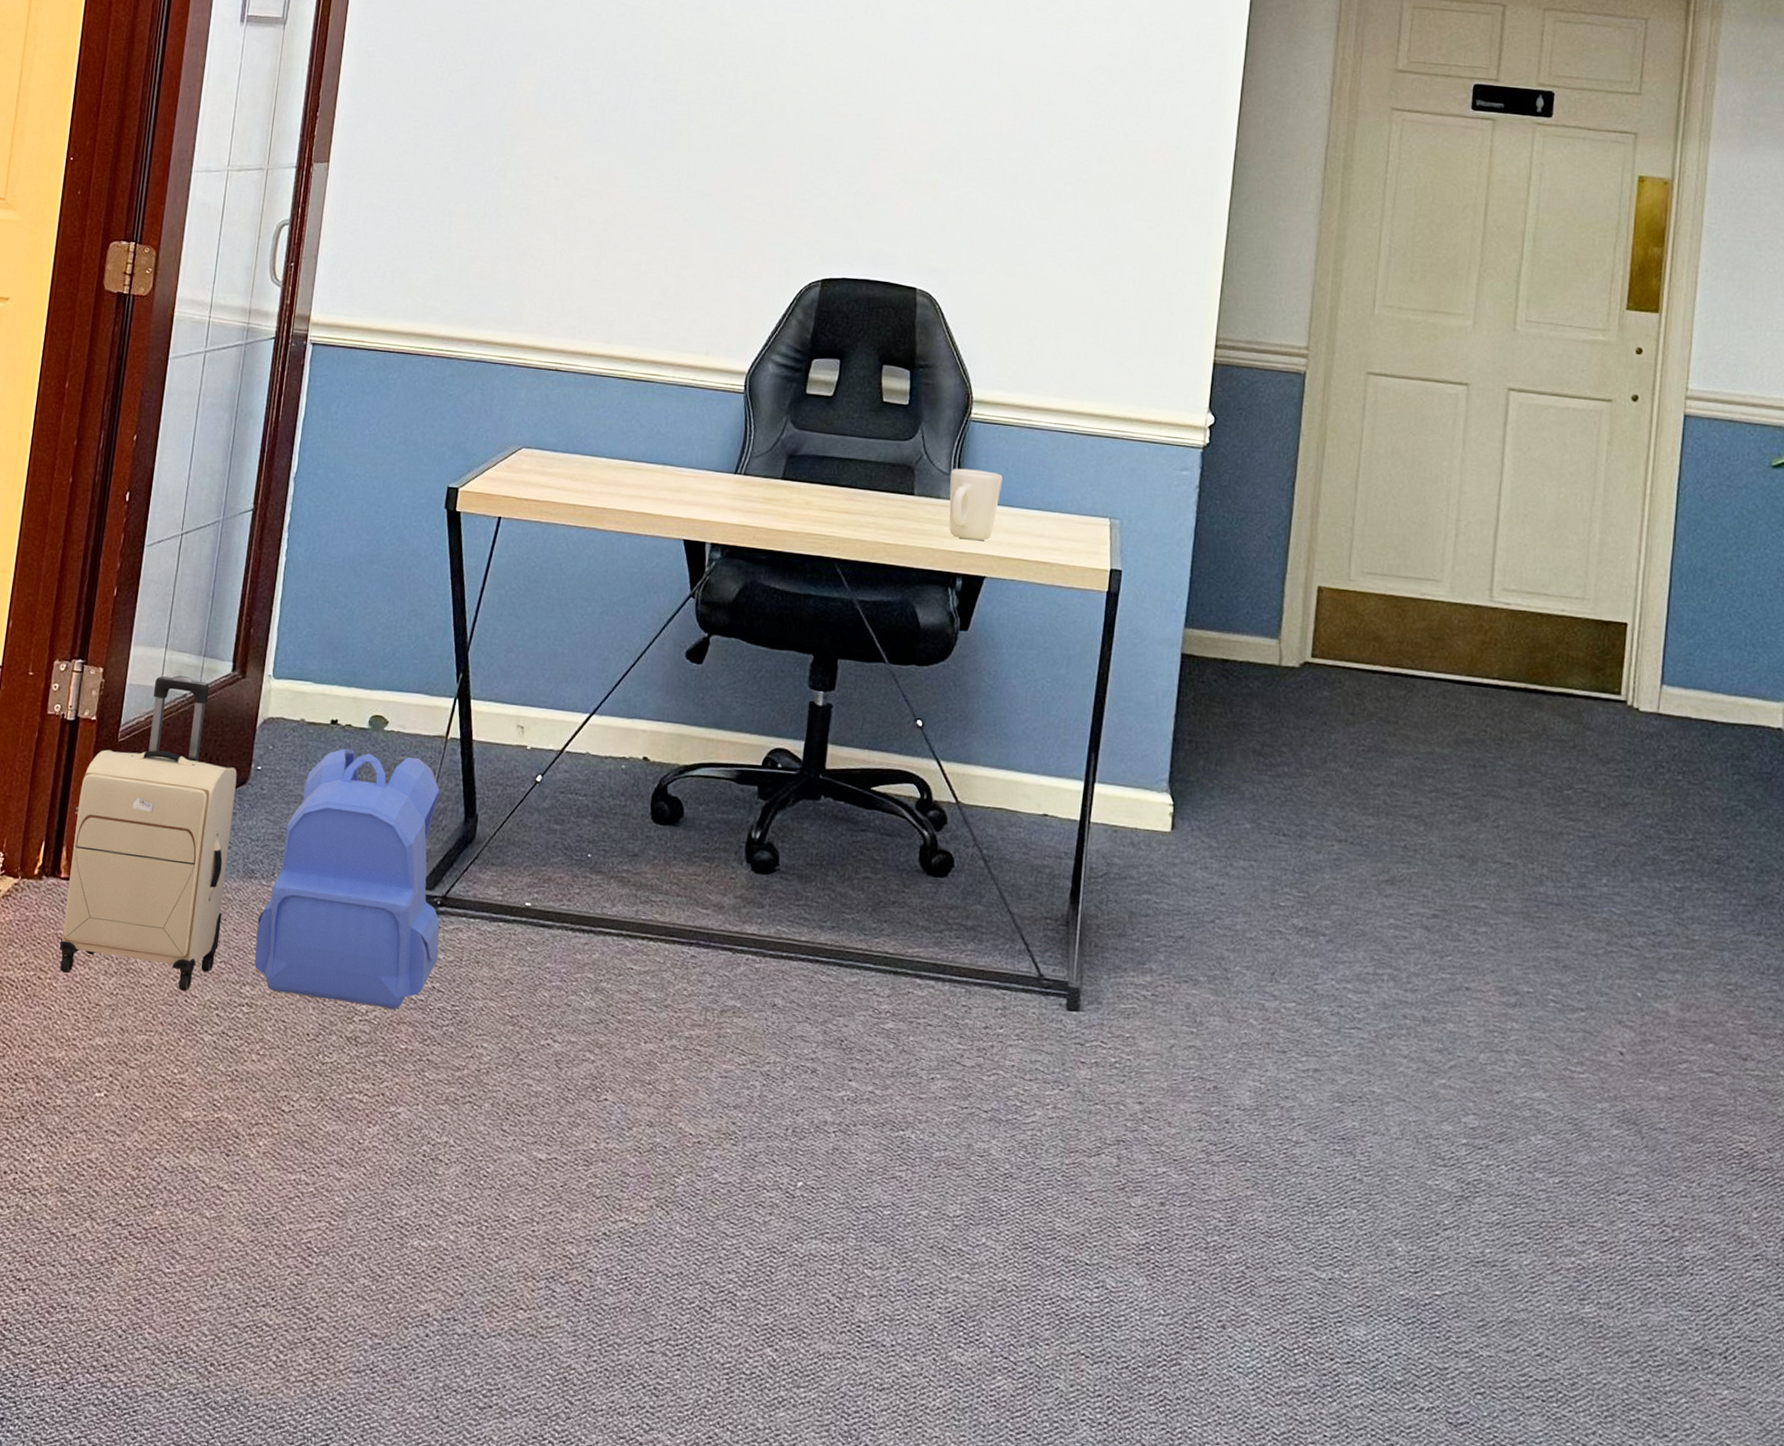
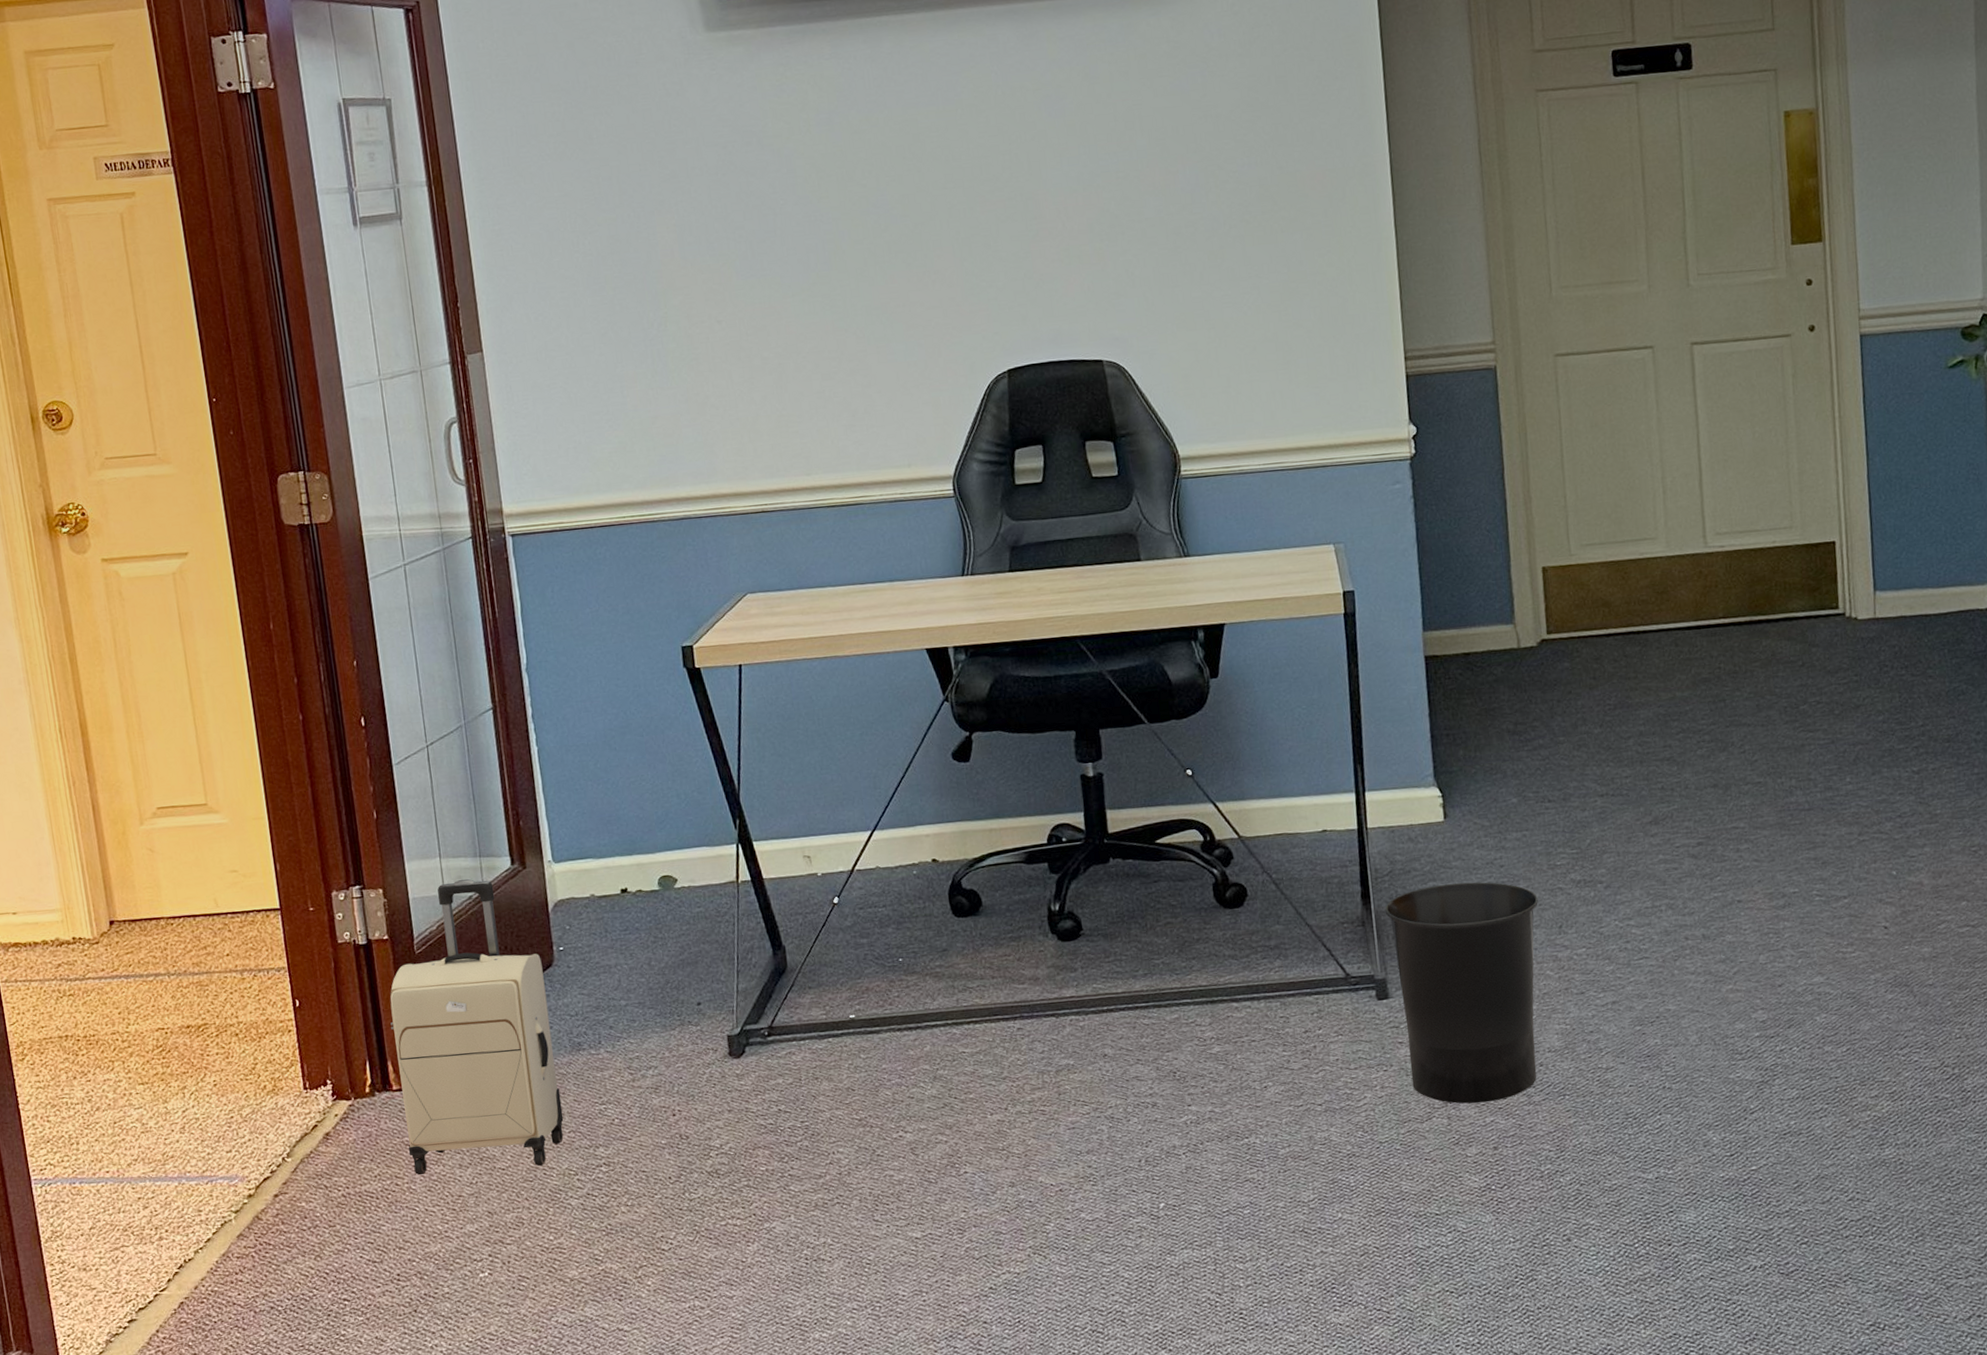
backpack: present [254,748,441,1009] -> none [595,906,778,1147]
mug: present [949,468,1003,541] -> none [1171,523,1225,593]
waste bin: none [1086,898,1254,1151] -> present [1384,882,1538,1104]

